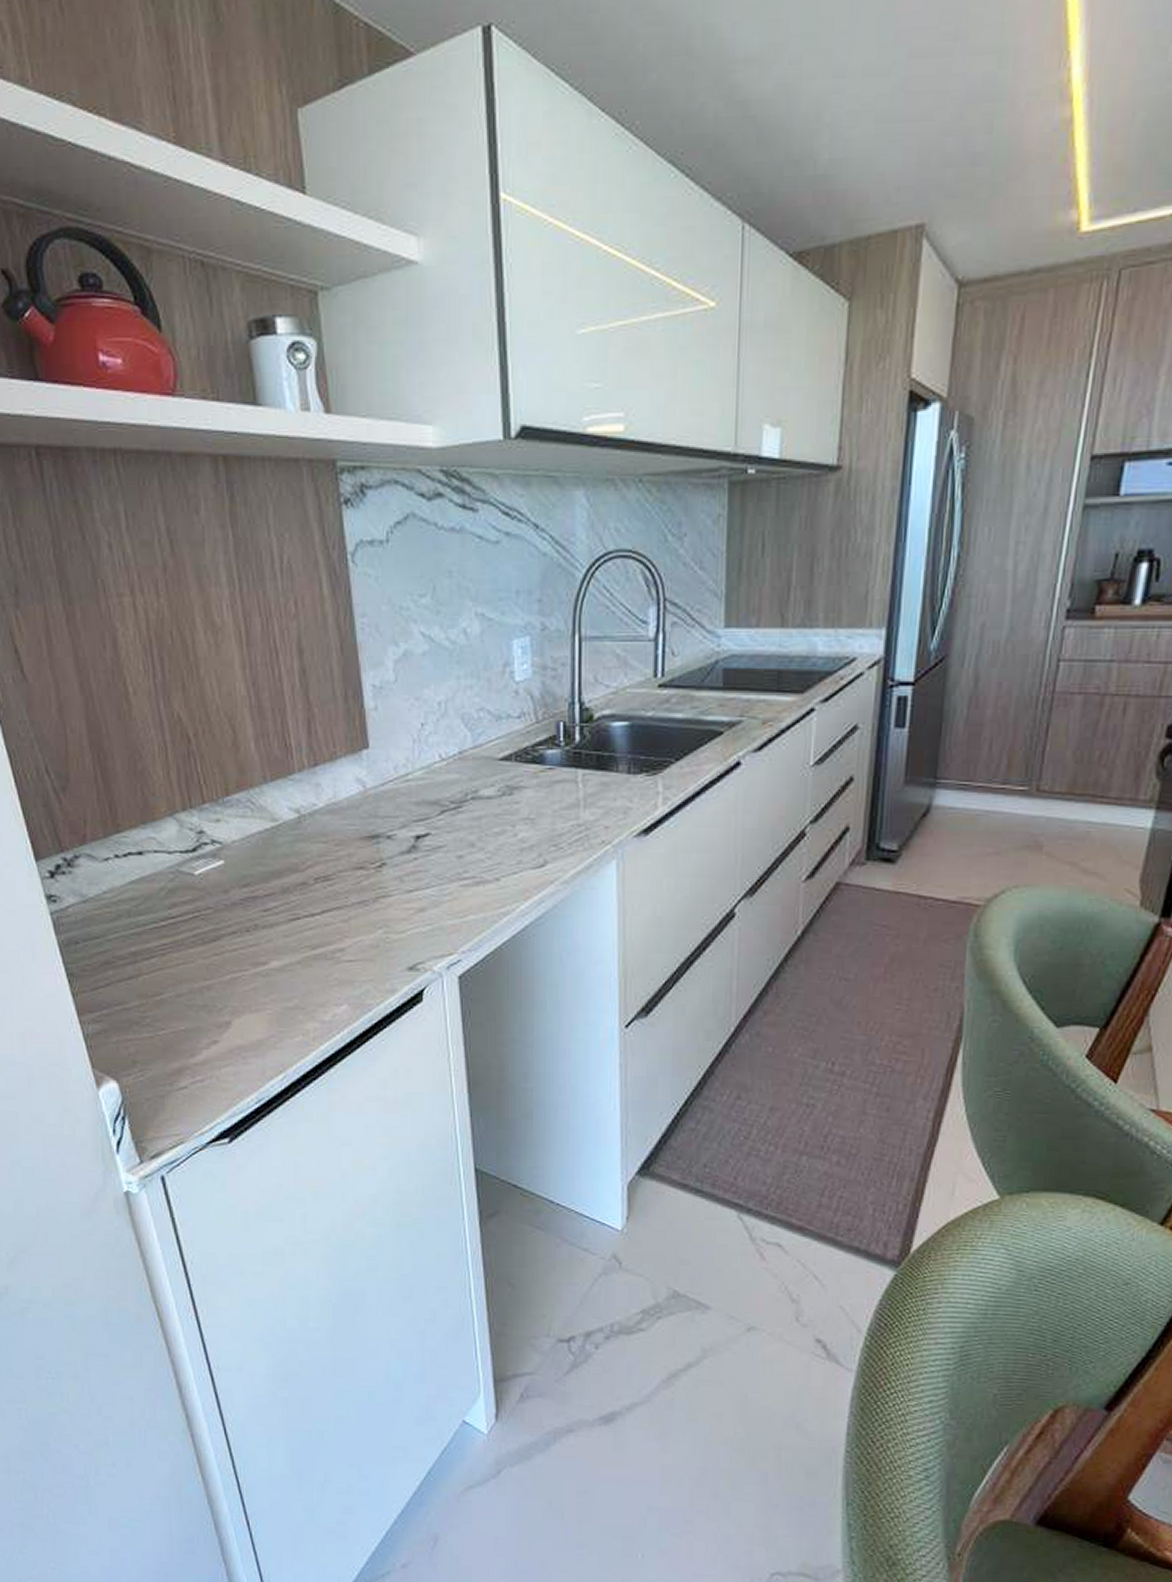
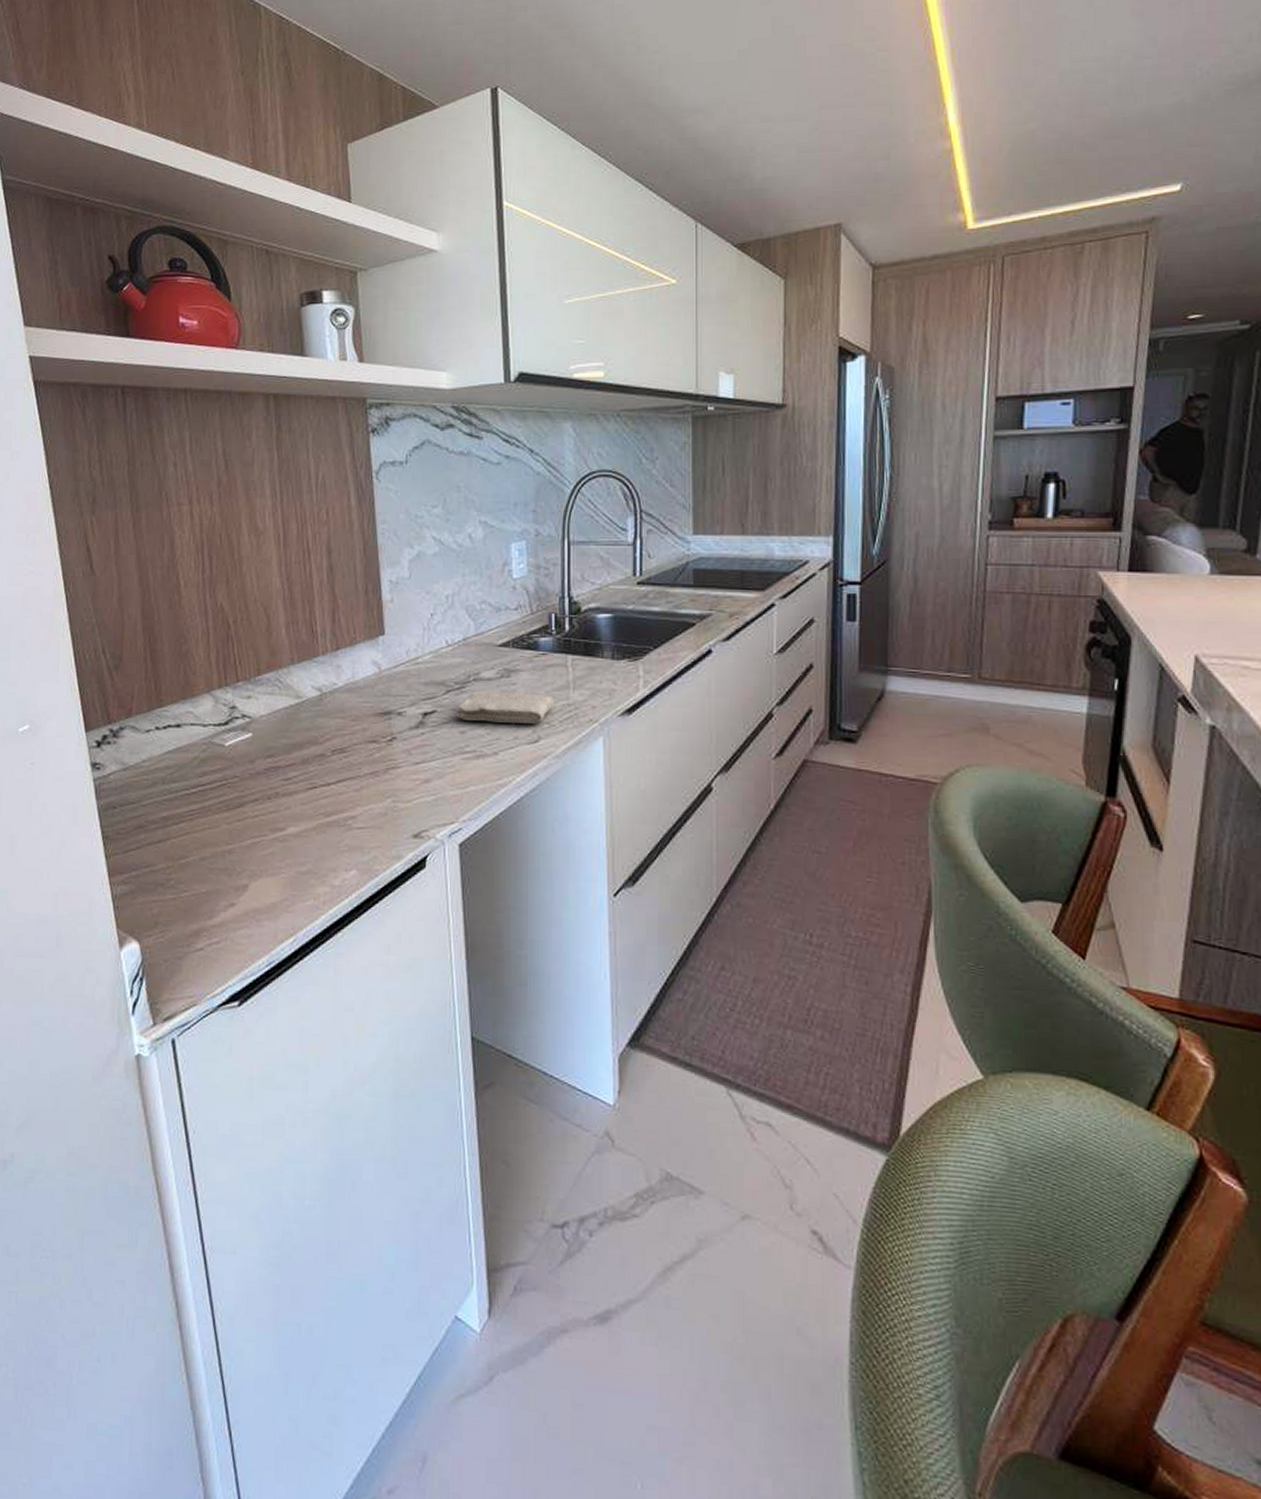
washcloth: none [450,810,563,846] -> present [454,691,555,724]

